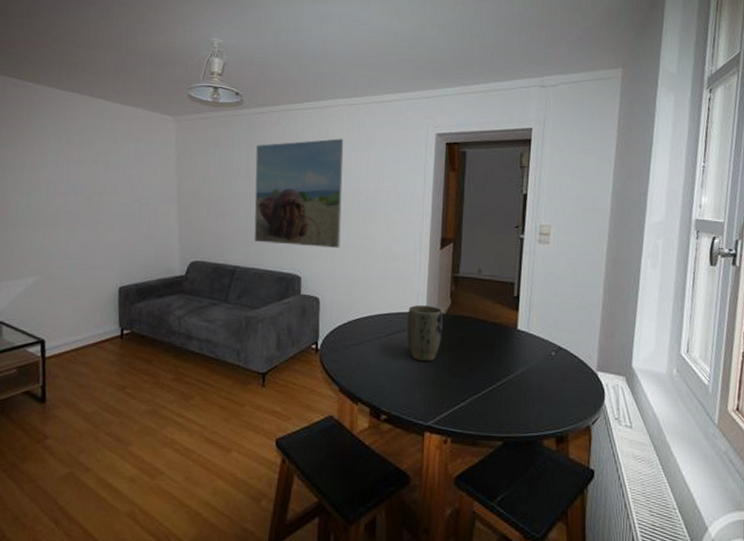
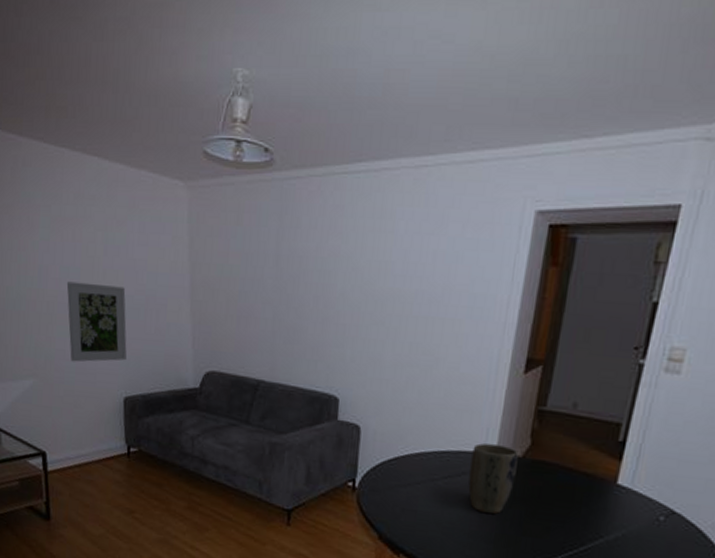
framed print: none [71,194,123,260] -> present [66,281,127,362]
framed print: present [254,138,344,248] -> none [282,215,406,364]

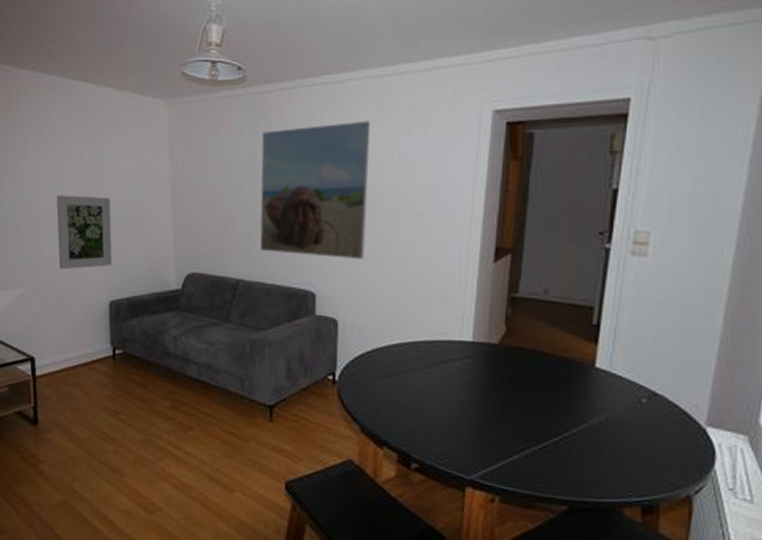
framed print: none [282,215,406,364] -> present [260,121,371,259]
plant pot: present [468,443,519,514] -> none [447,332,494,403]

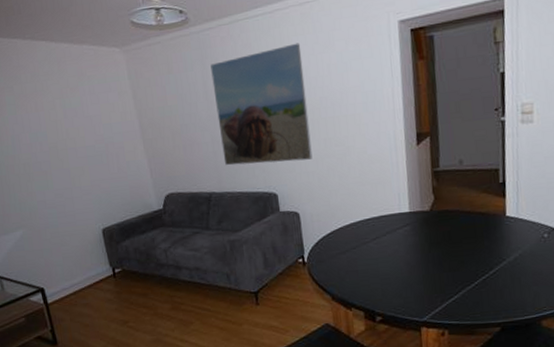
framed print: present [56,195,112,270] -> none [37,140,98,209]

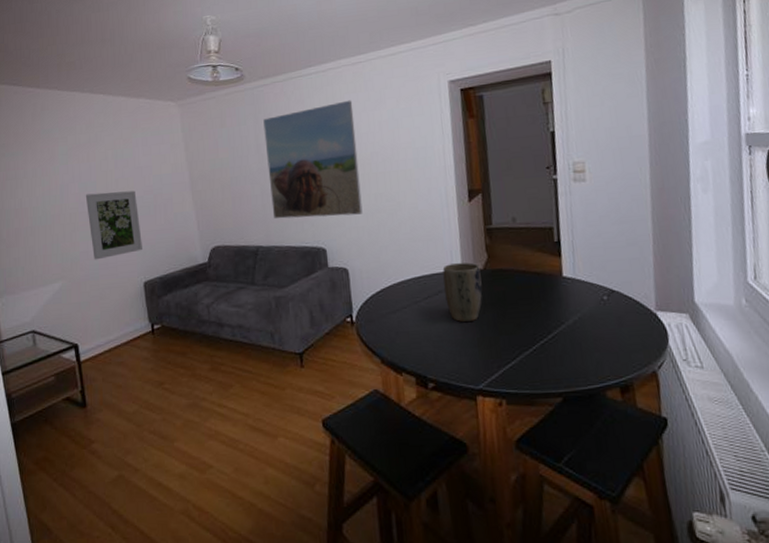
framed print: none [37,140,98,209] -> present [85,190,142,260]
plant pot: none [390,204,429,261] -> present [442,262,483,323]

